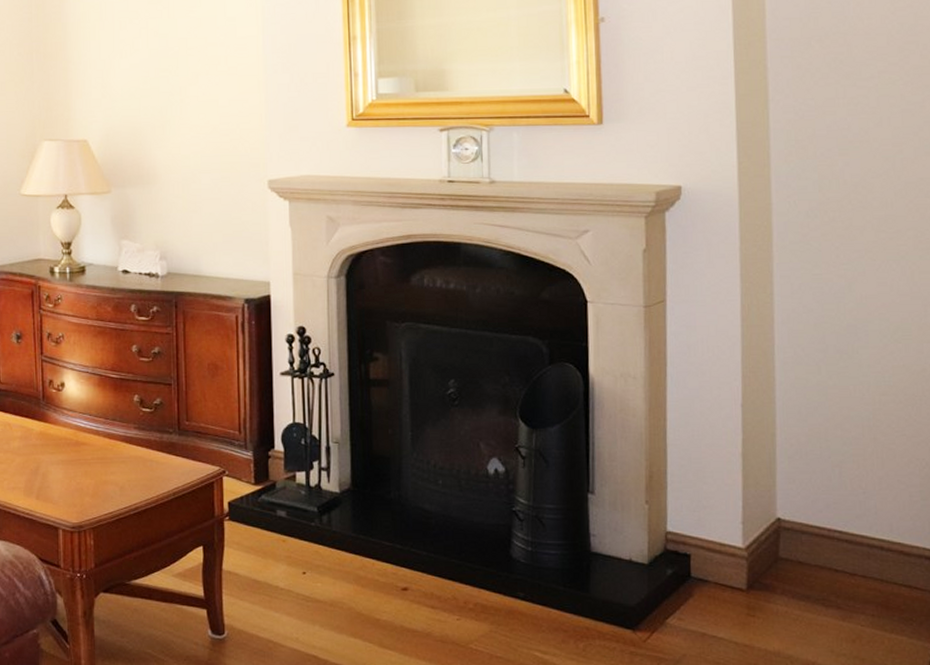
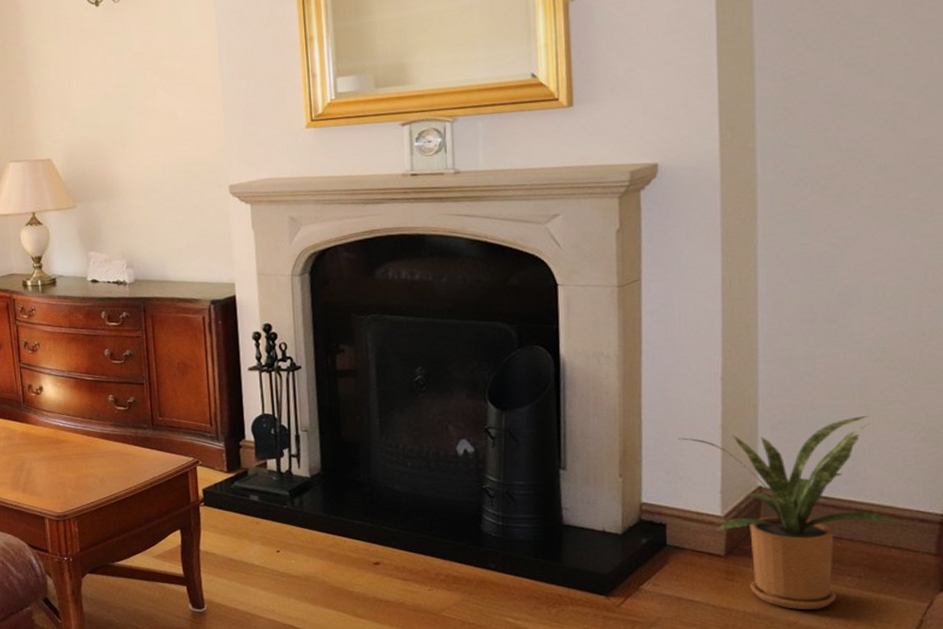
house plant: none [701,449,910,649] -> present [678,416,901,609]

